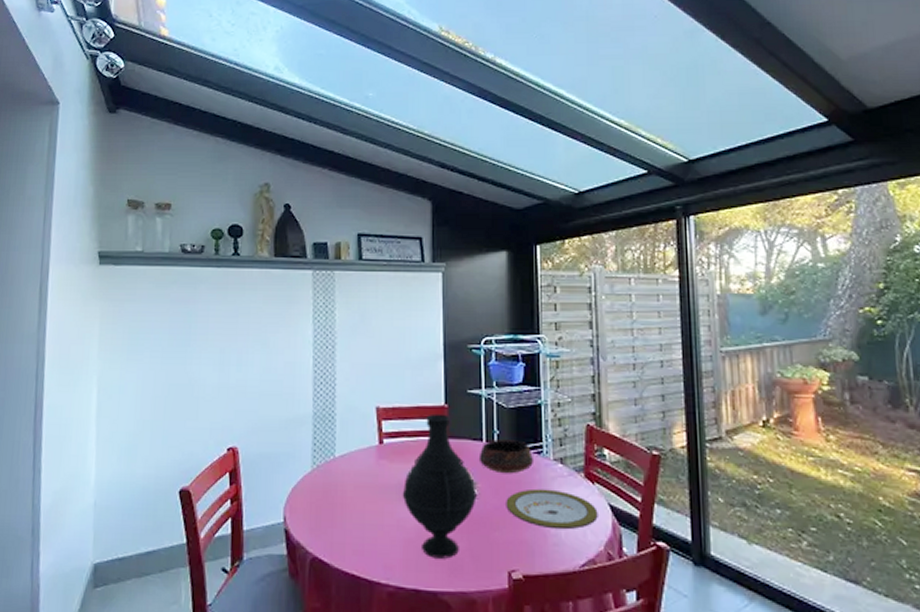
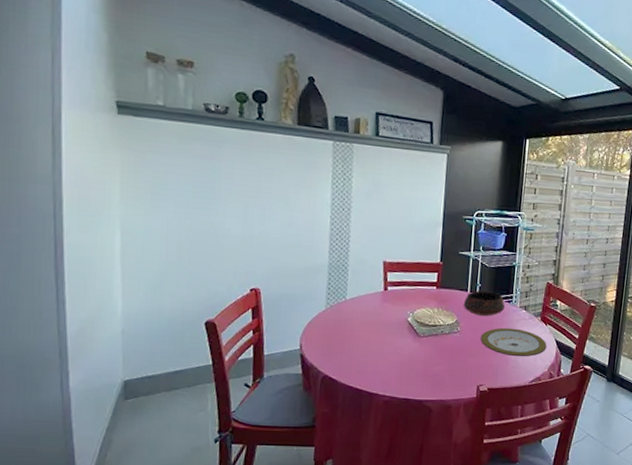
vase: present [402,413,477,559] -> none [400,269,459,377]

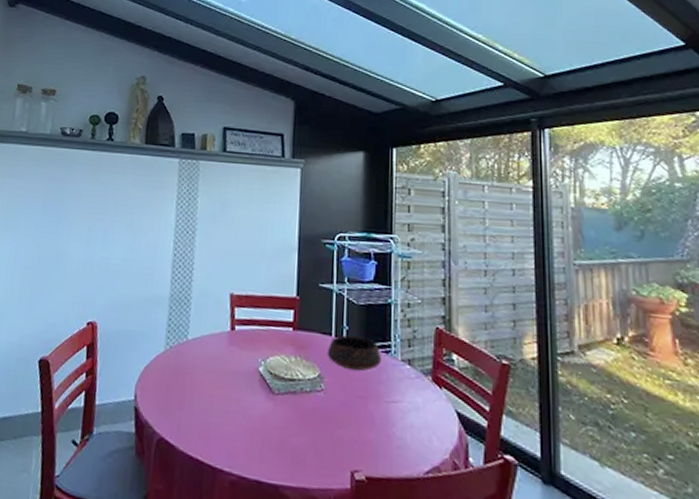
plate: present [480,327,547,357] -> none [352,388,445,434]

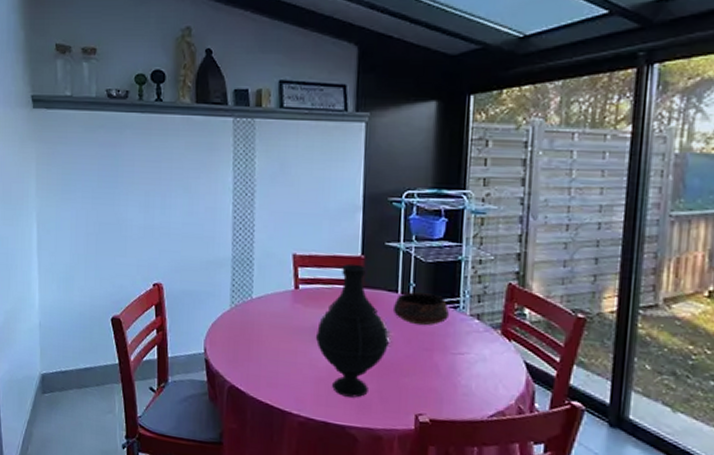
vase: none [250,304,323,452] -> present [315,263,389,398]

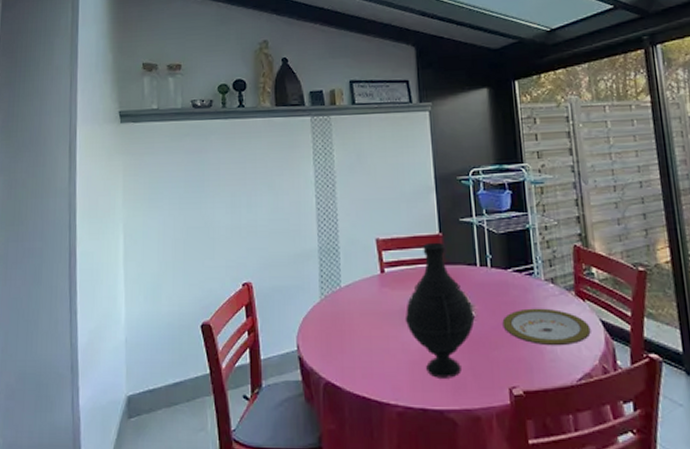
bowl: present [392,292,450,326] -> none [474,263,527,296]
plate: none [417,341,512,382] -> present [502,308,591,346]

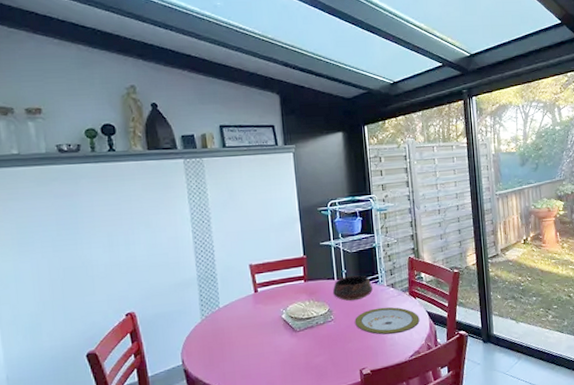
vase: present [404,242,475,378] -> none [276,263,333,370]
bowl: none [474,263,527,296] -> present [332,275,373,301]

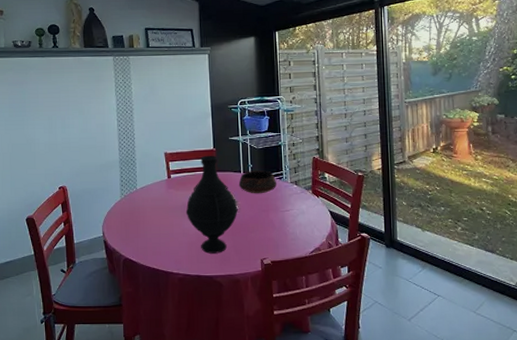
vase: none [276,263,333,370] -> present [185,155,238,254]
plate: present [355,307,420,335] -> none [258,202,322,230]

